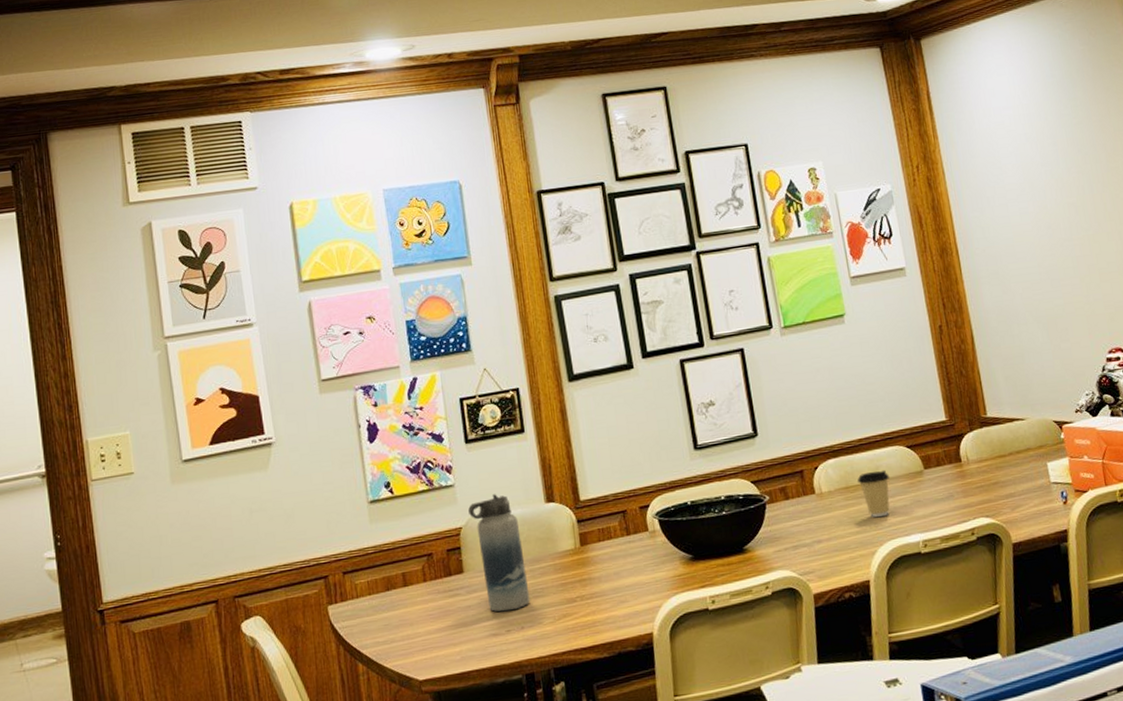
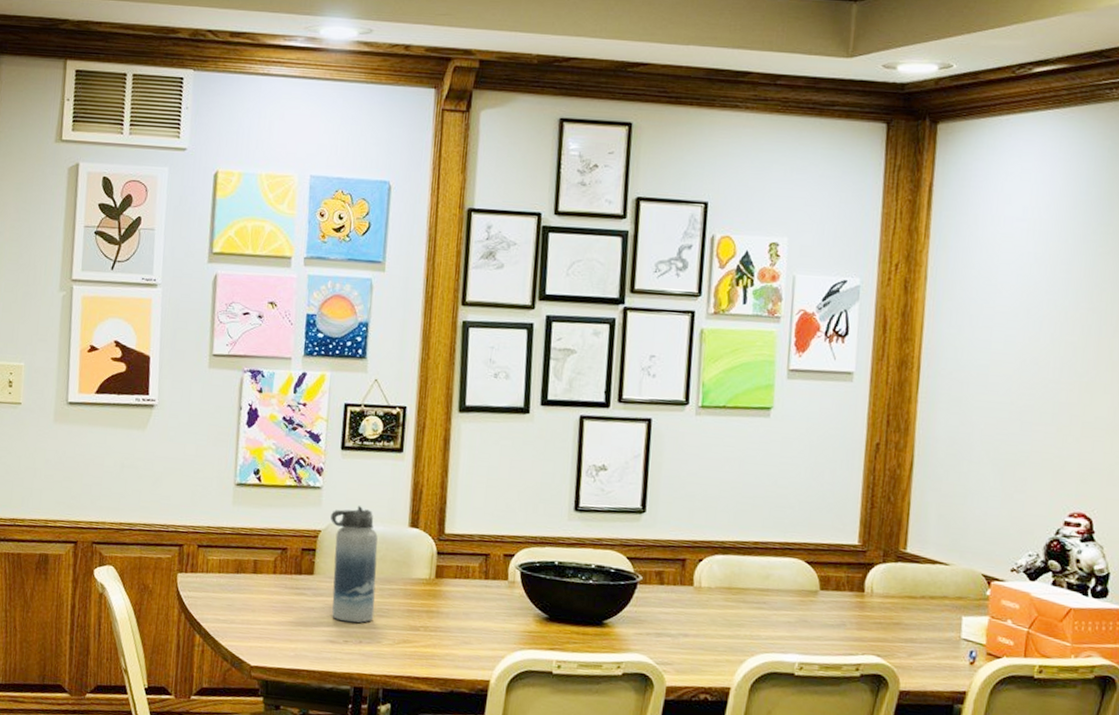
coffee cup: present [857,470,890,518] -> none [743,578,779,628]

